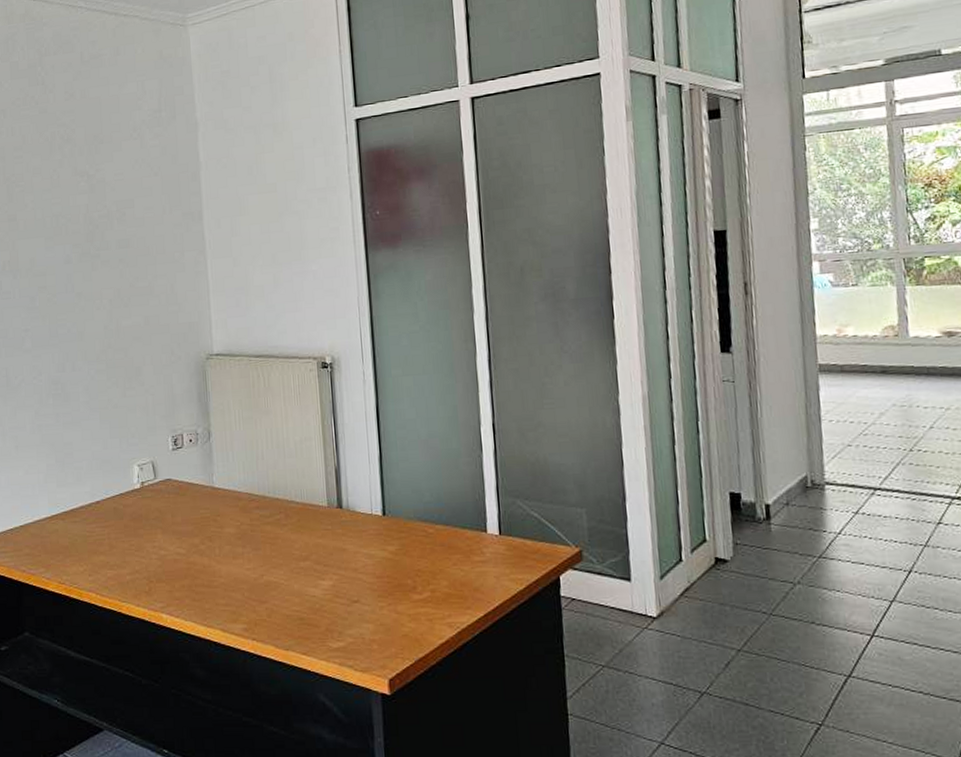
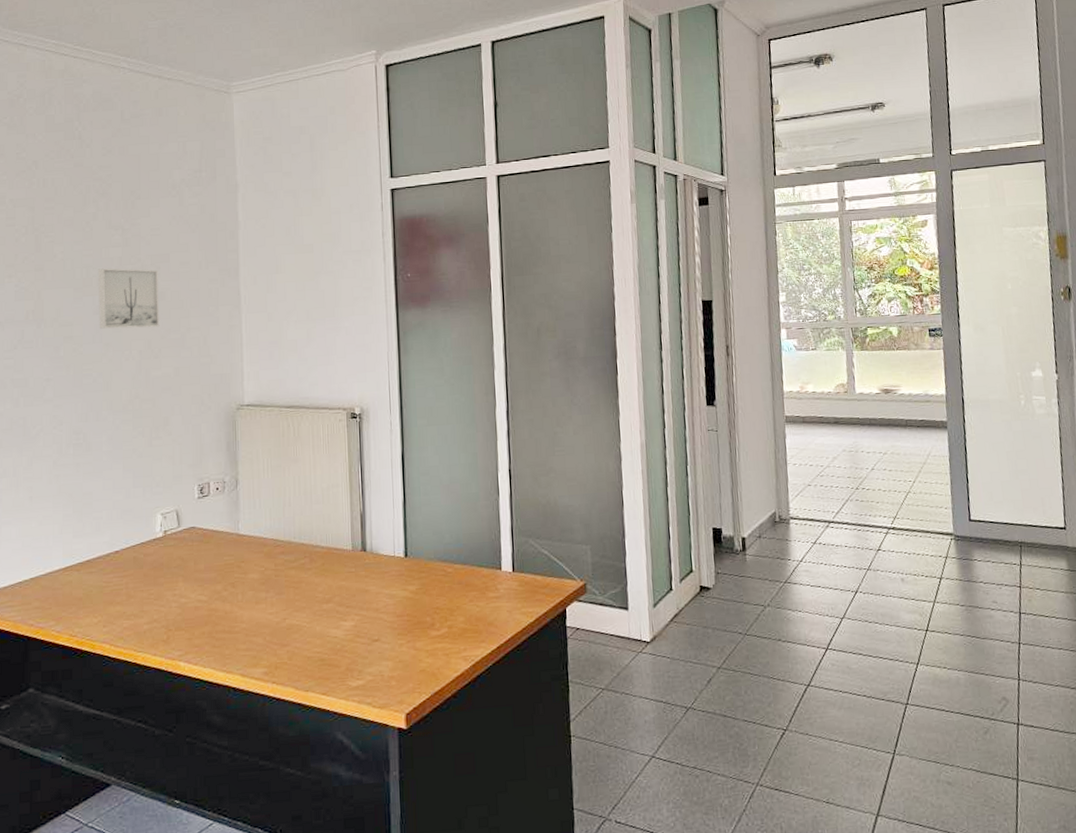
wall art: none [66,216,128,278] -> present [97,268,160,329]

